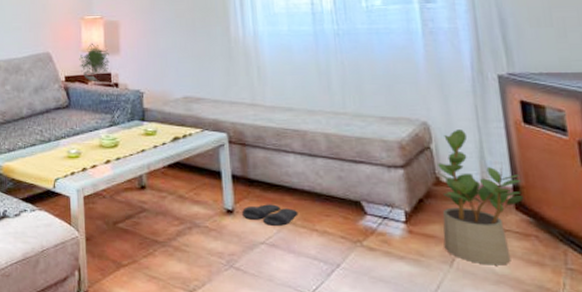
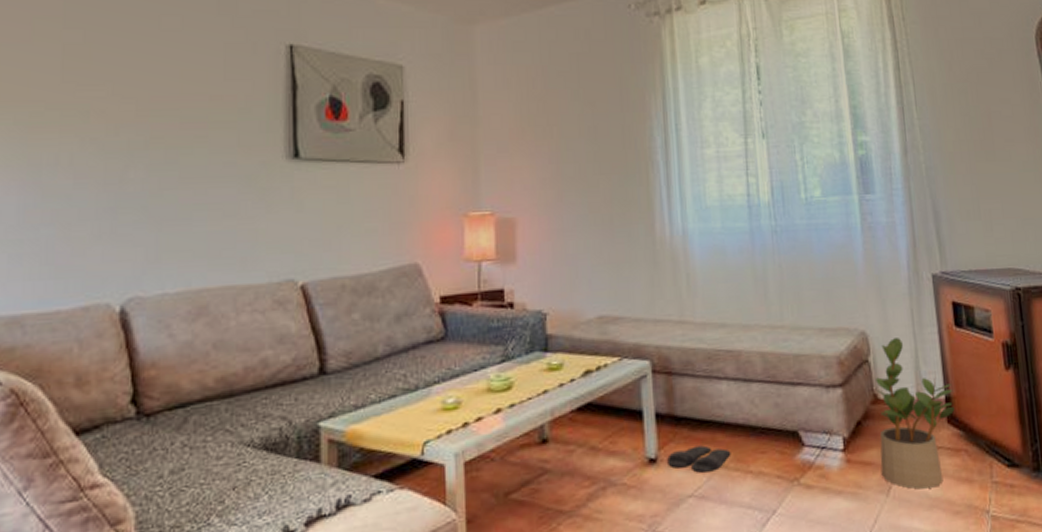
plant: present [78,43,110,84] -> none [459,248,502,304]

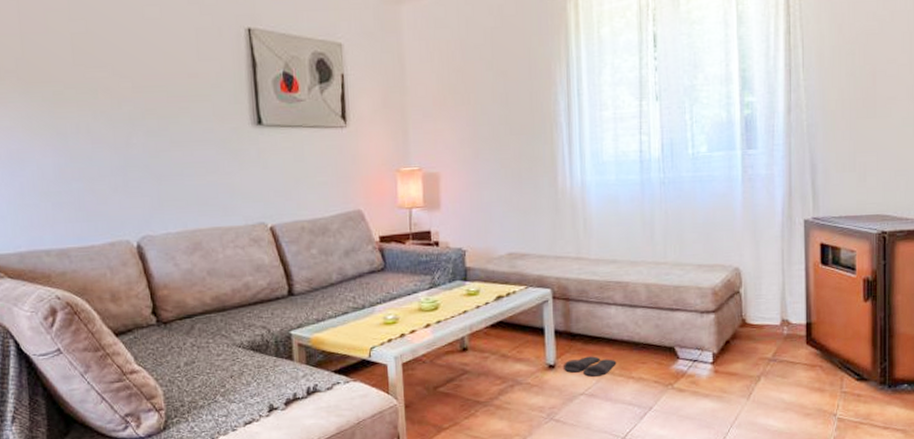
potted plant: present [876,338,955,489] -> none [744,273,814,395]

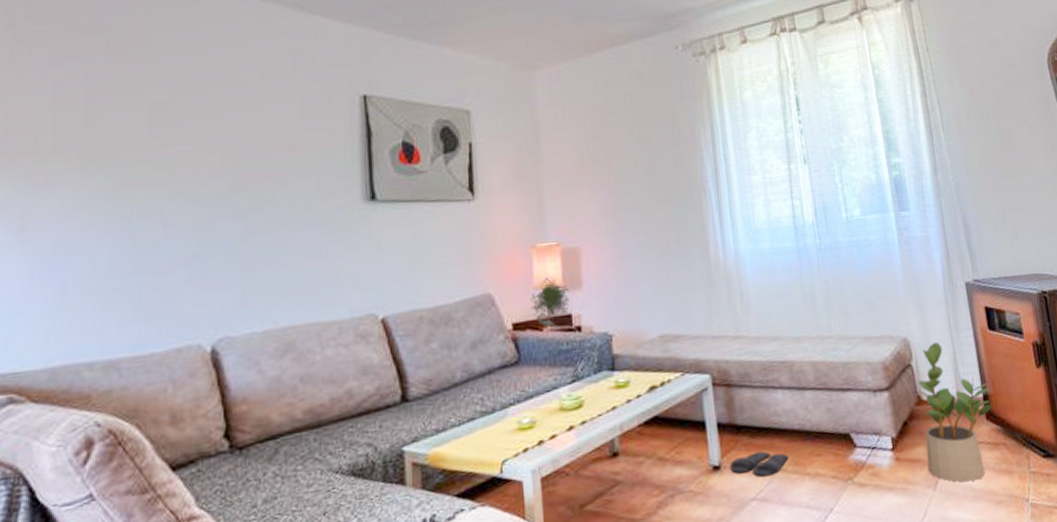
plant: none [394,198,429,243] -> present [529,277,570,329]
potted plant: none [744,273,814,395] -> present [919,342,993,482]

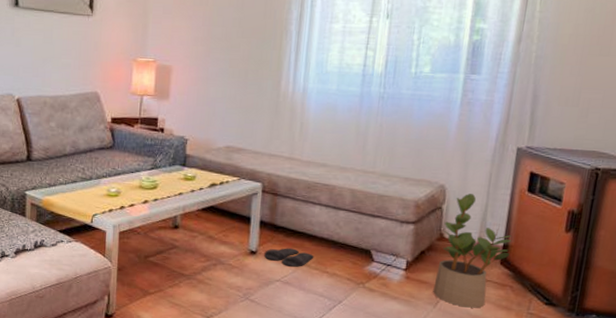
plant: present [529,277,570,329] -> none [126,86,158,128]

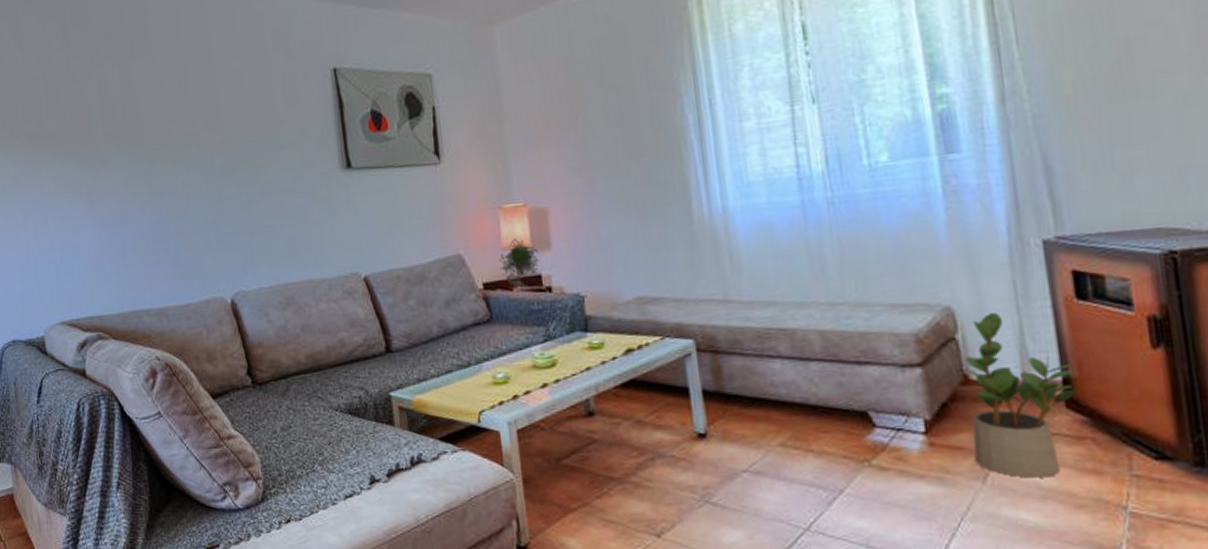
plant: none [126,86,158,128] -> present [498,238,539,289]
slippers: present [264,248,314,267] -> none [717,423,789,449]

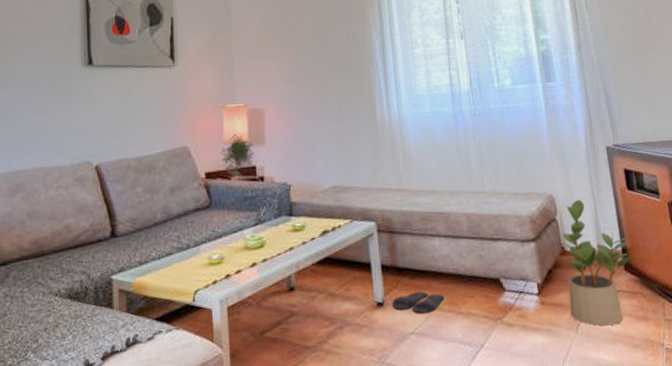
slippers: none [717,423,789,449] -> present [392,291,445,314]

